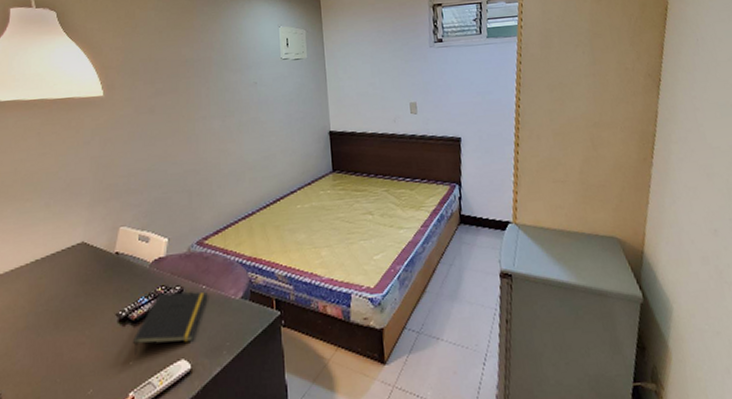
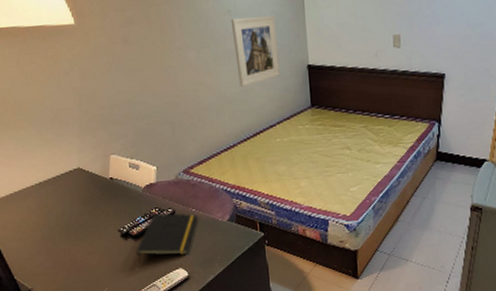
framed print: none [256,87,303,154] -> present [230,16,281,88]

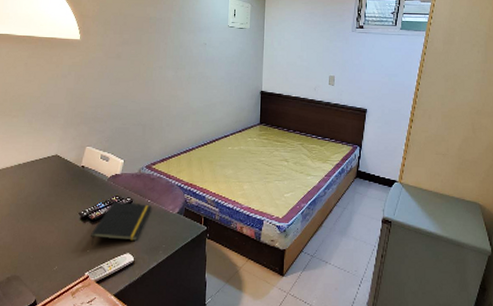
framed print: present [230,16,281,88] -> none [204,49,241,103]

